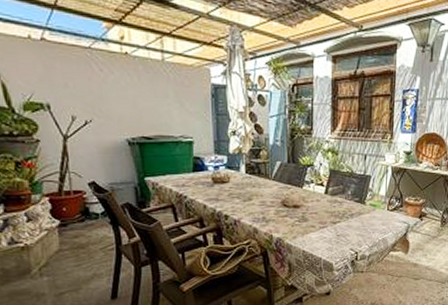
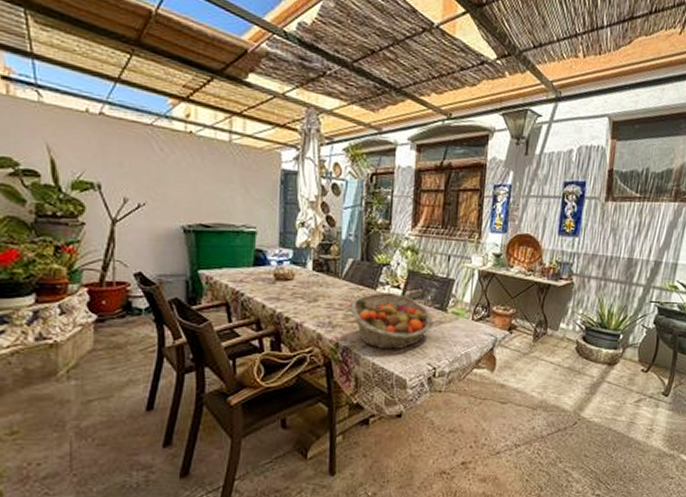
fruit basket: none [281,189,354,239] -> present [350,291,434,350]

